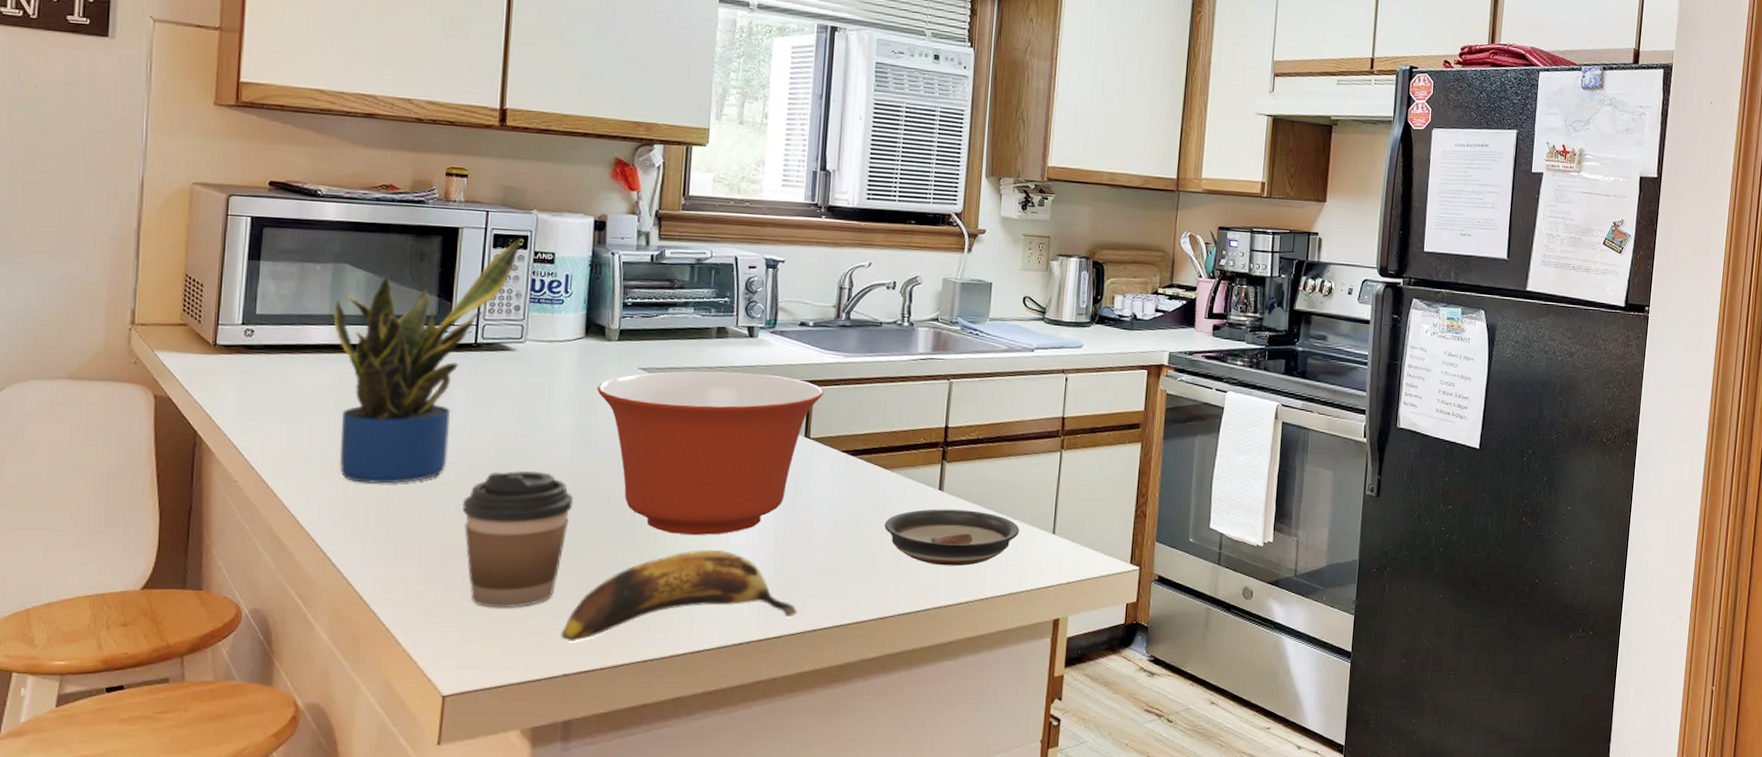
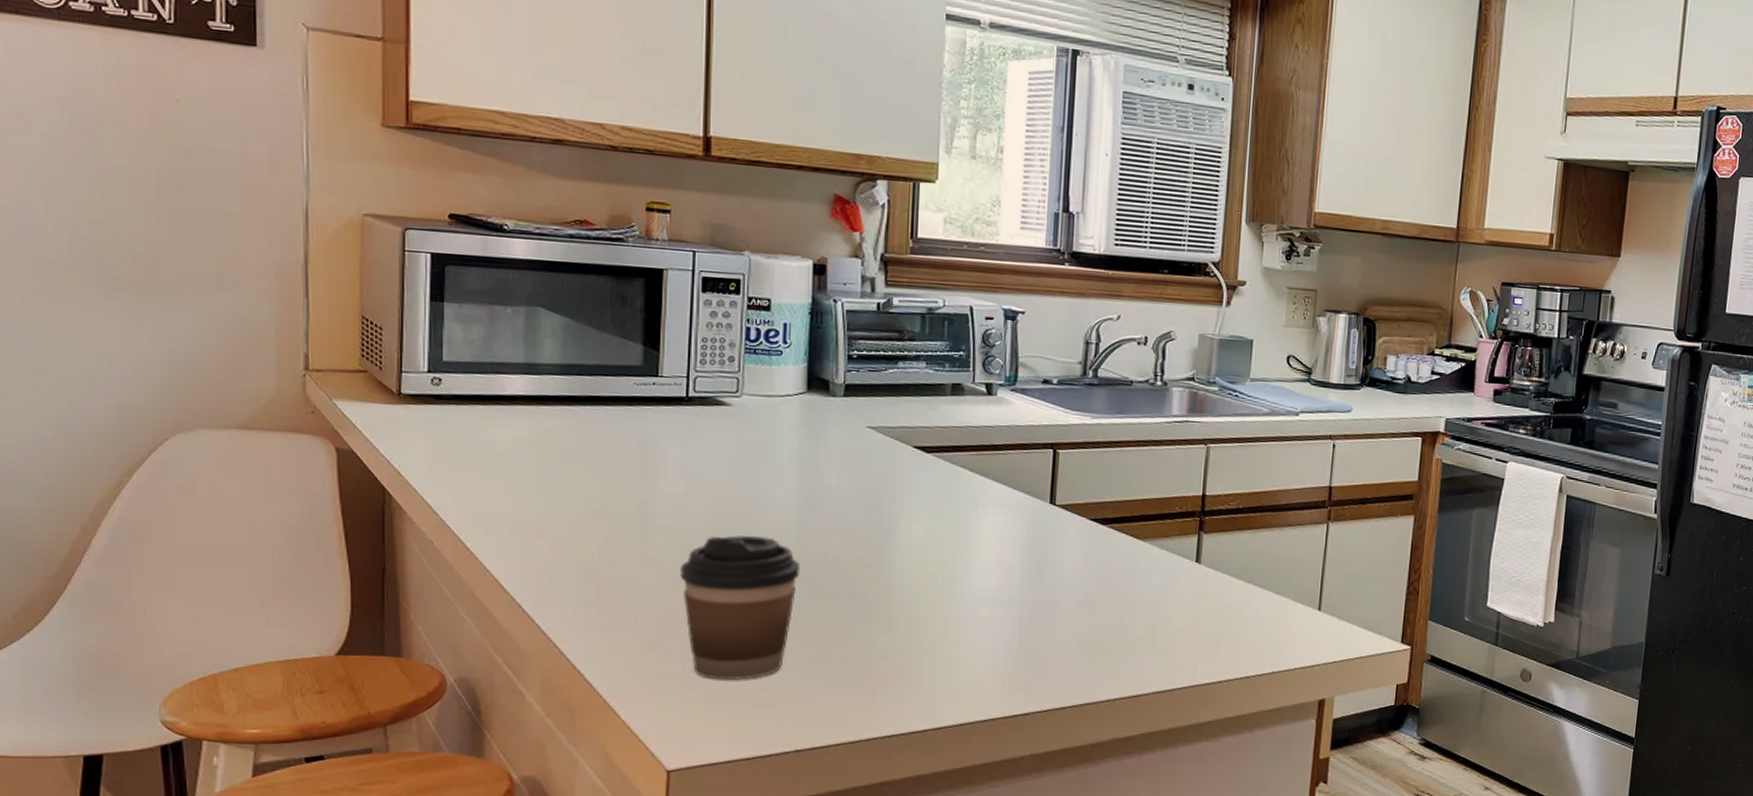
potted plant: present [333,238,523,484] -> none [529,281,734,548]
banana: present [561,549,797,642] -> none [792,622,1045,717]
mixing bowl: present [597,371,823,536] -> none [822,430,1069,607]
saucer: present [884,509,1020,566] -> none [1137,582,1283,643]

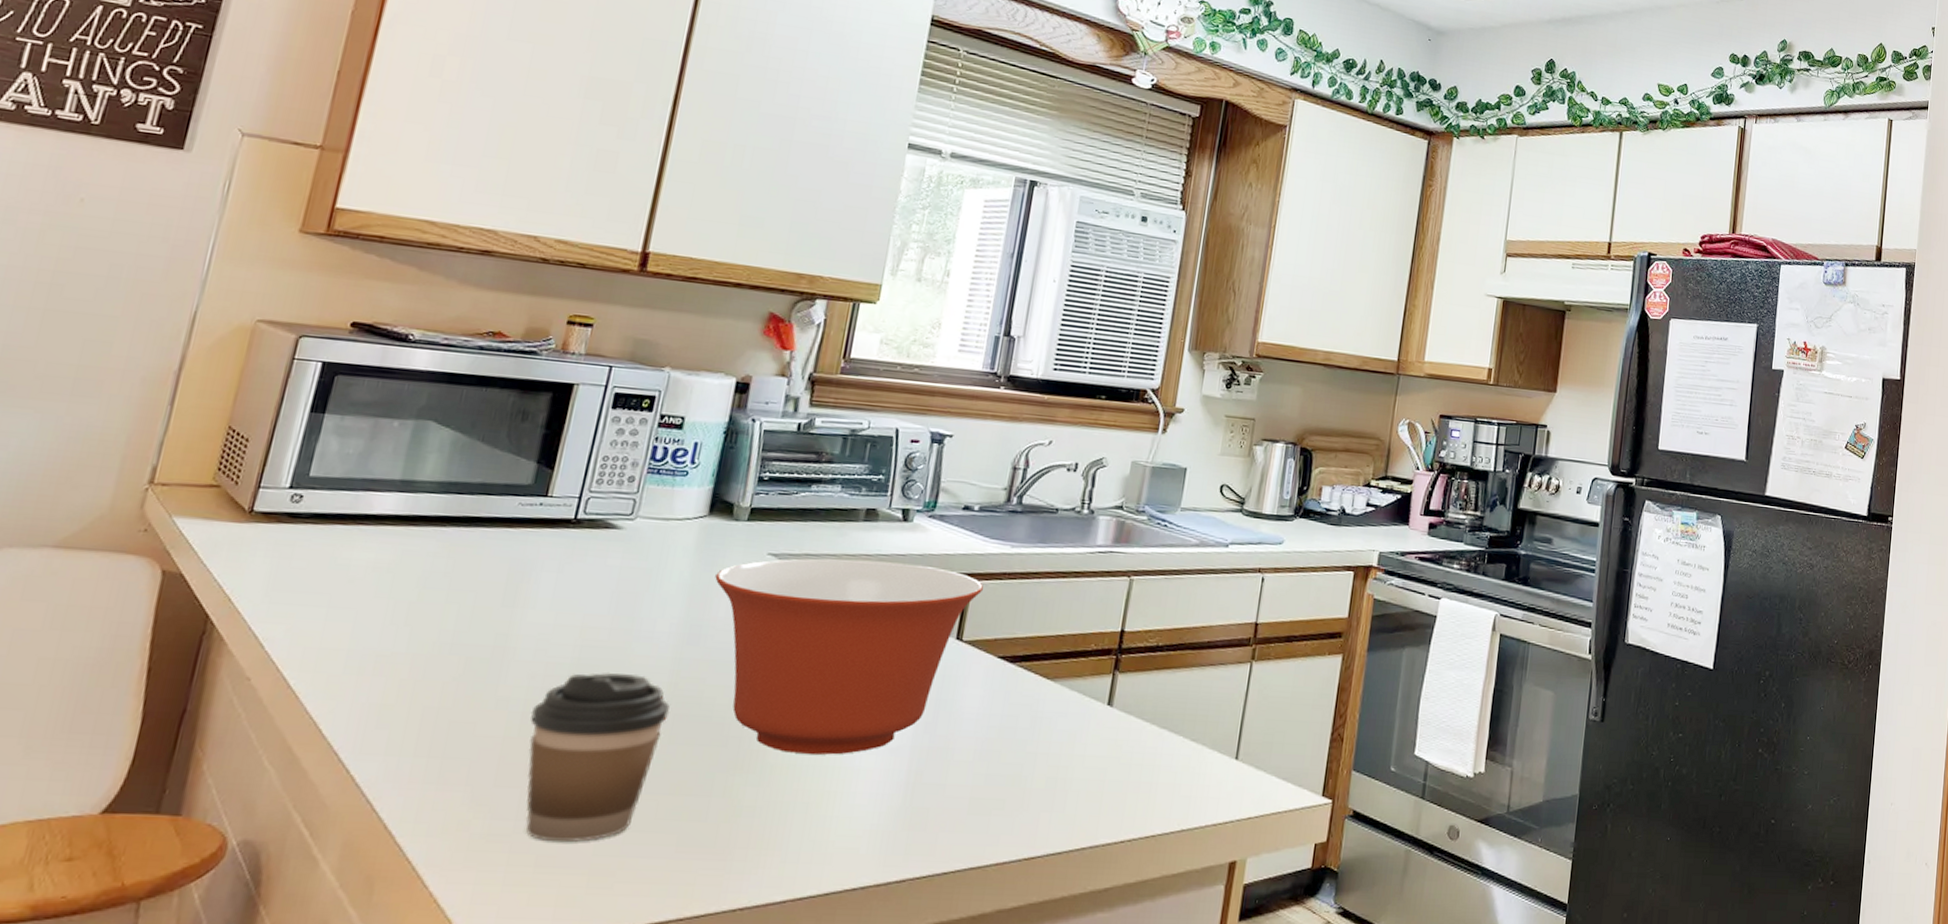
mixing bowl: none [822,430,1069,607] -> present [715,558,983,755]

